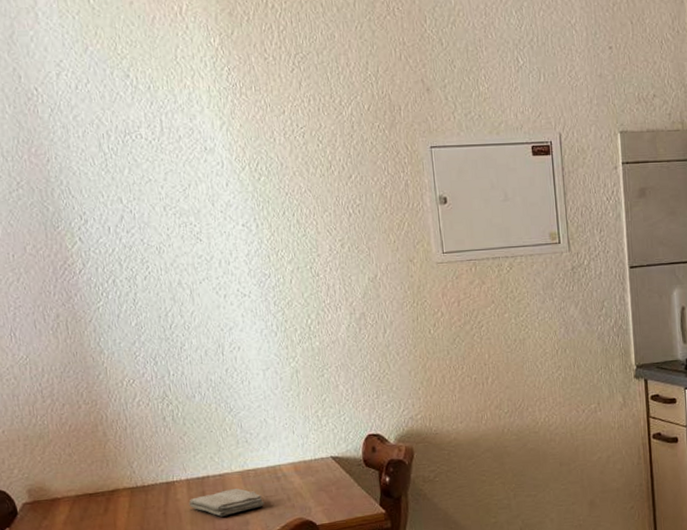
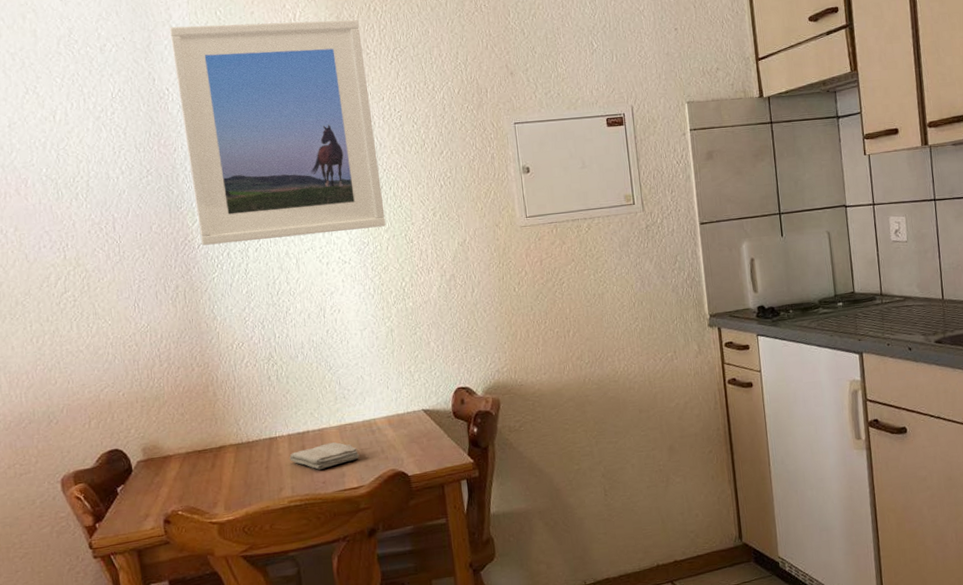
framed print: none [34,14,289,271] -> present [169,19,386,246]

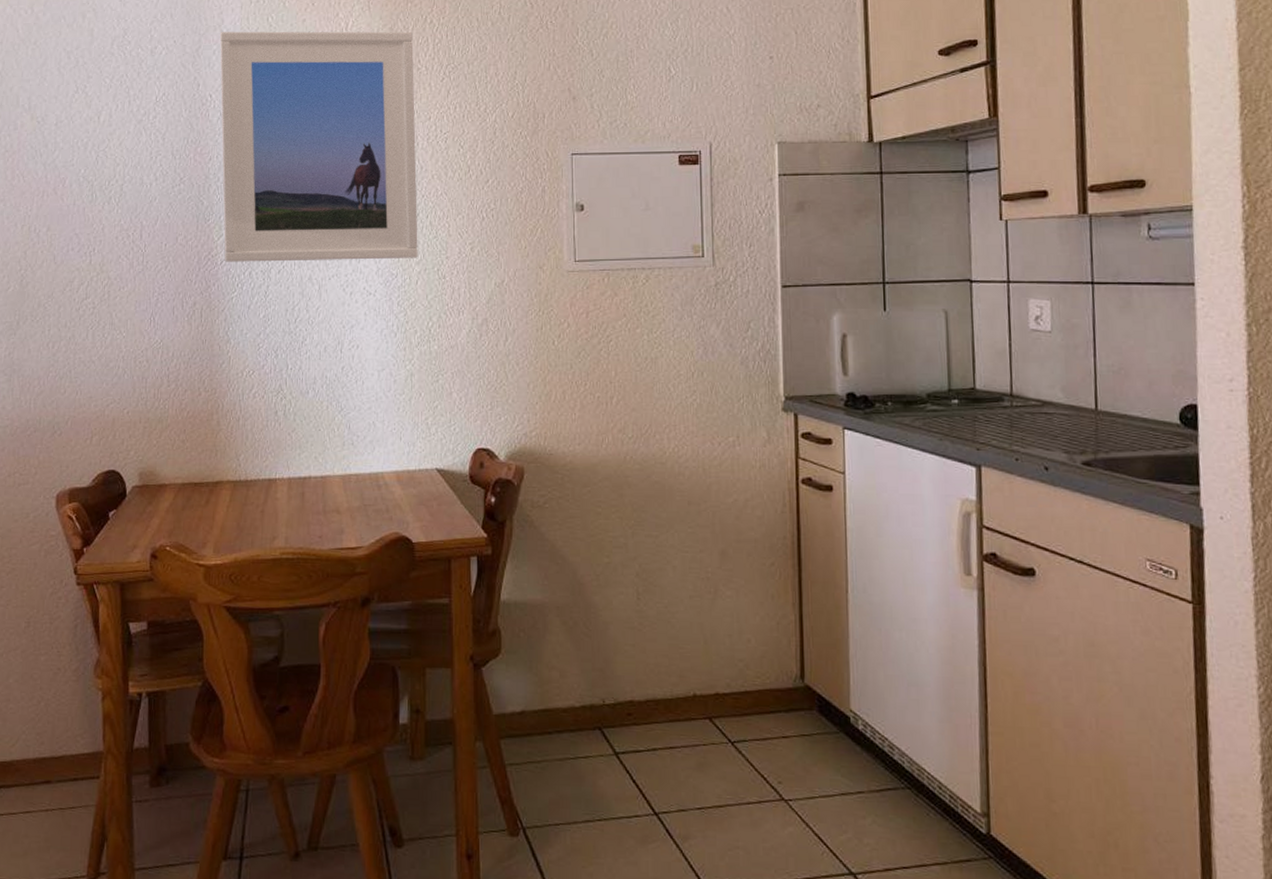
washcloth: present [289,442,360,470] -> none [287,493,362,522]

